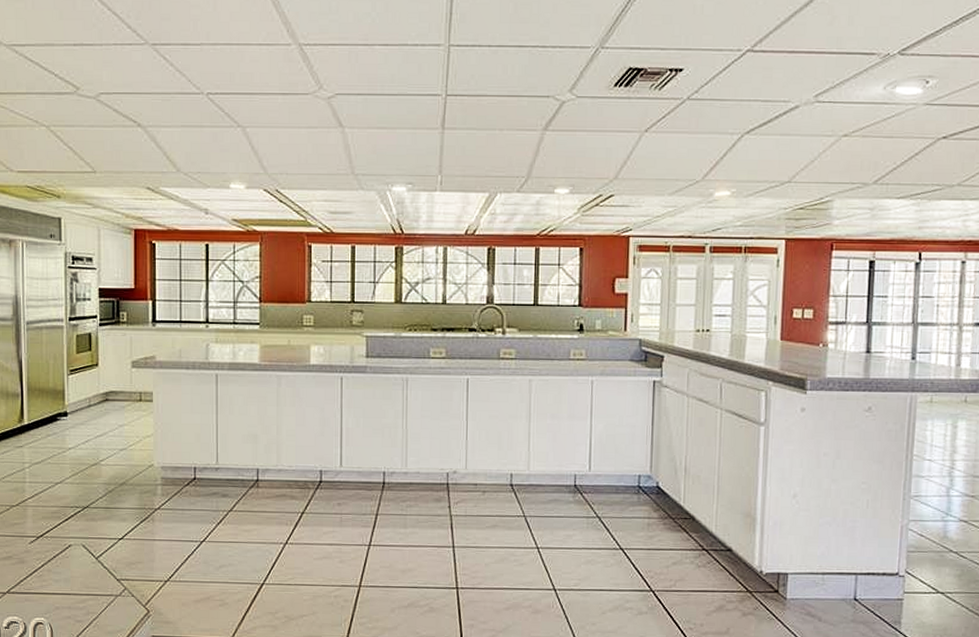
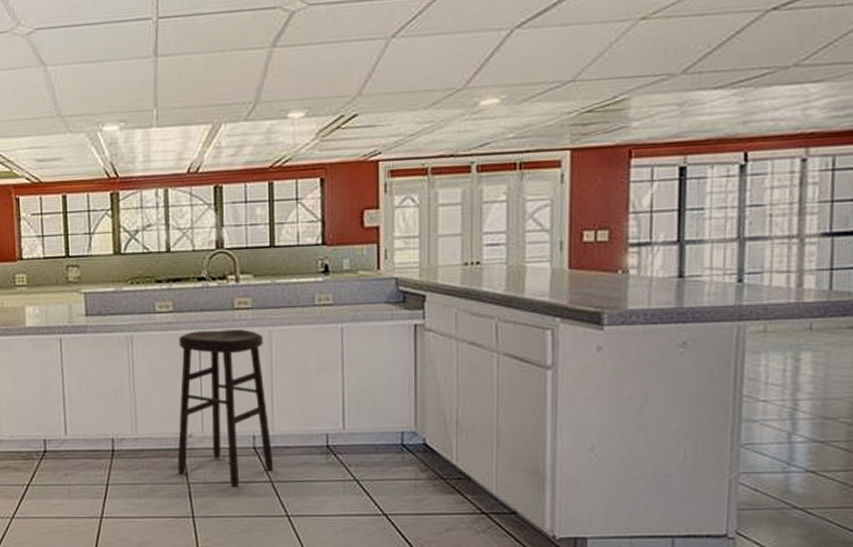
stool: none [442,376,528,520] -> present [177,329,274,487]

